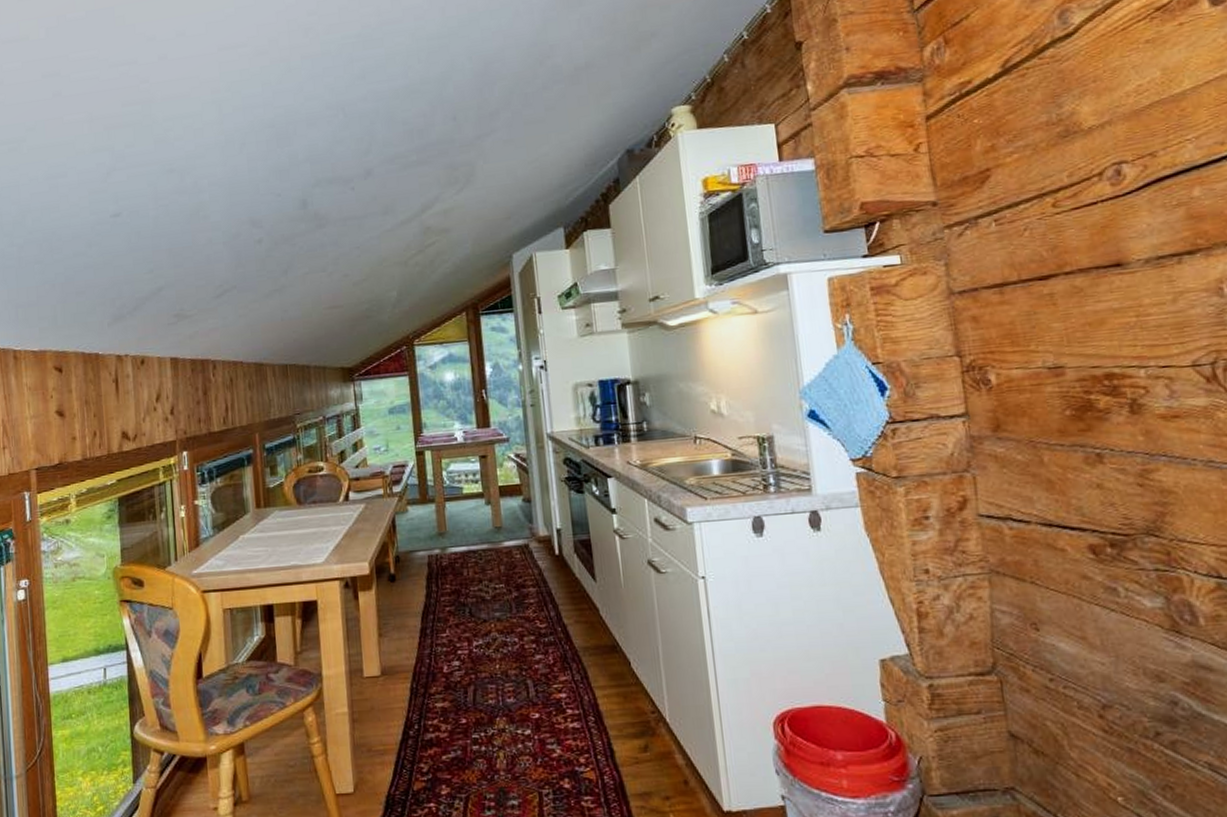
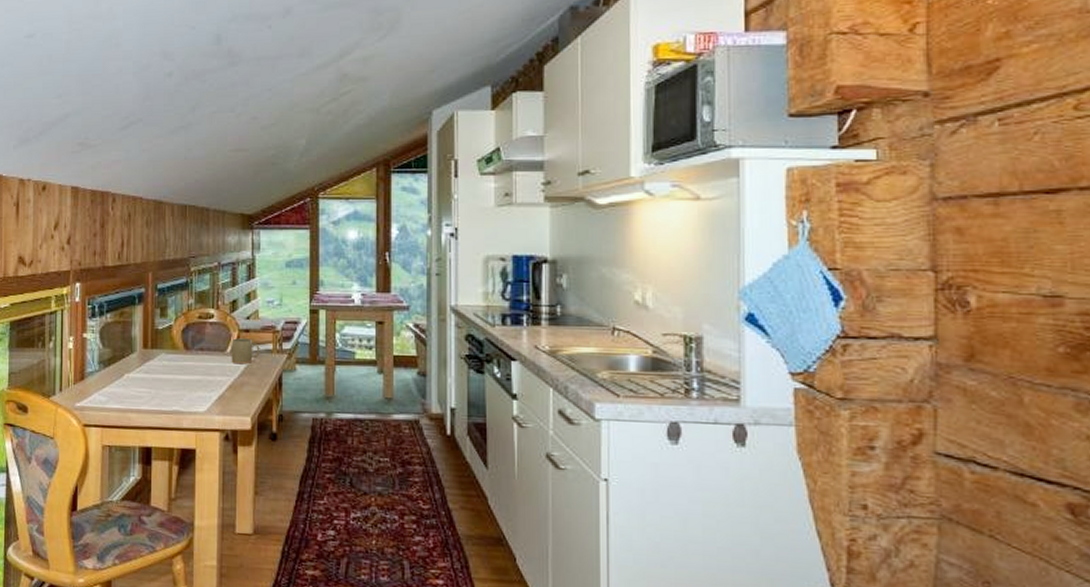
mug: none [342,486,372,513] -> present [231,338,260,365]

